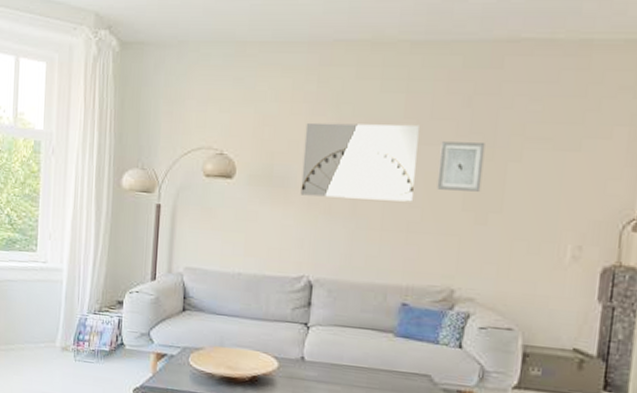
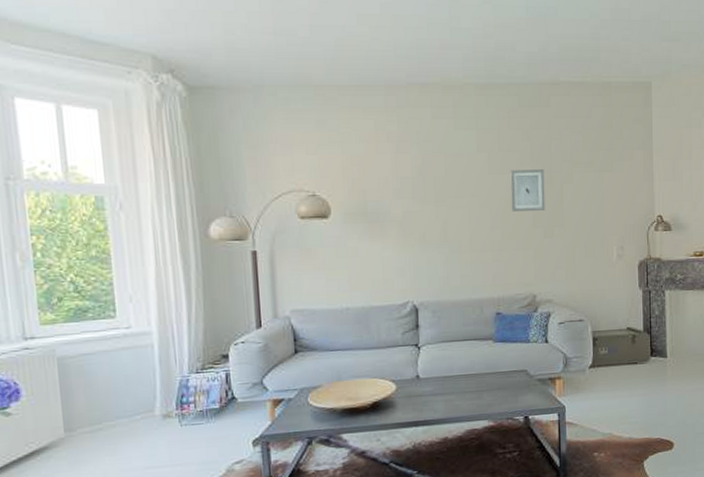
wall art: present [300,122,421,202] -> none [392,157,493,228]

